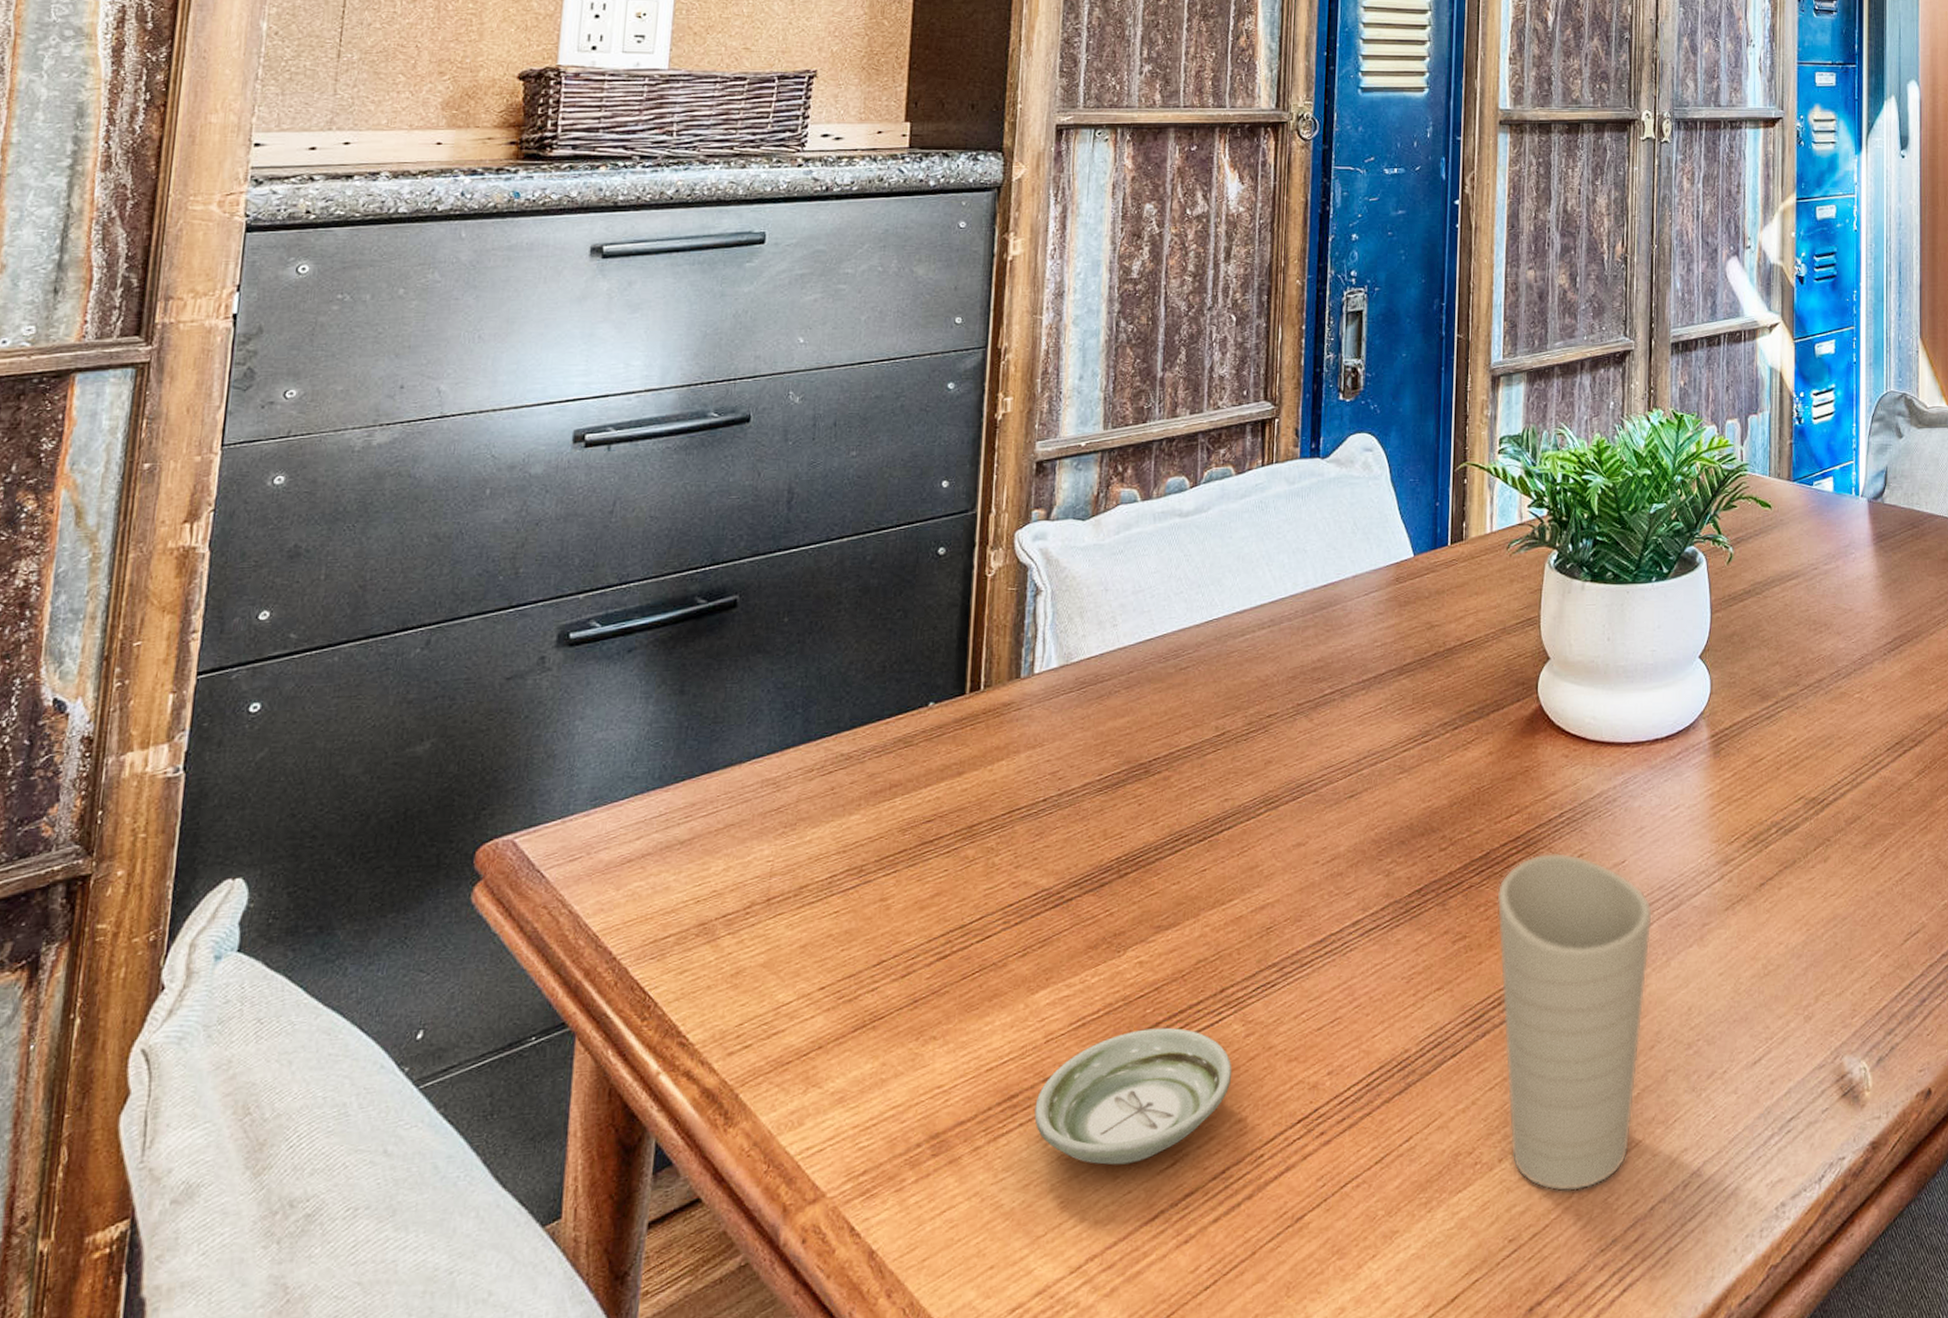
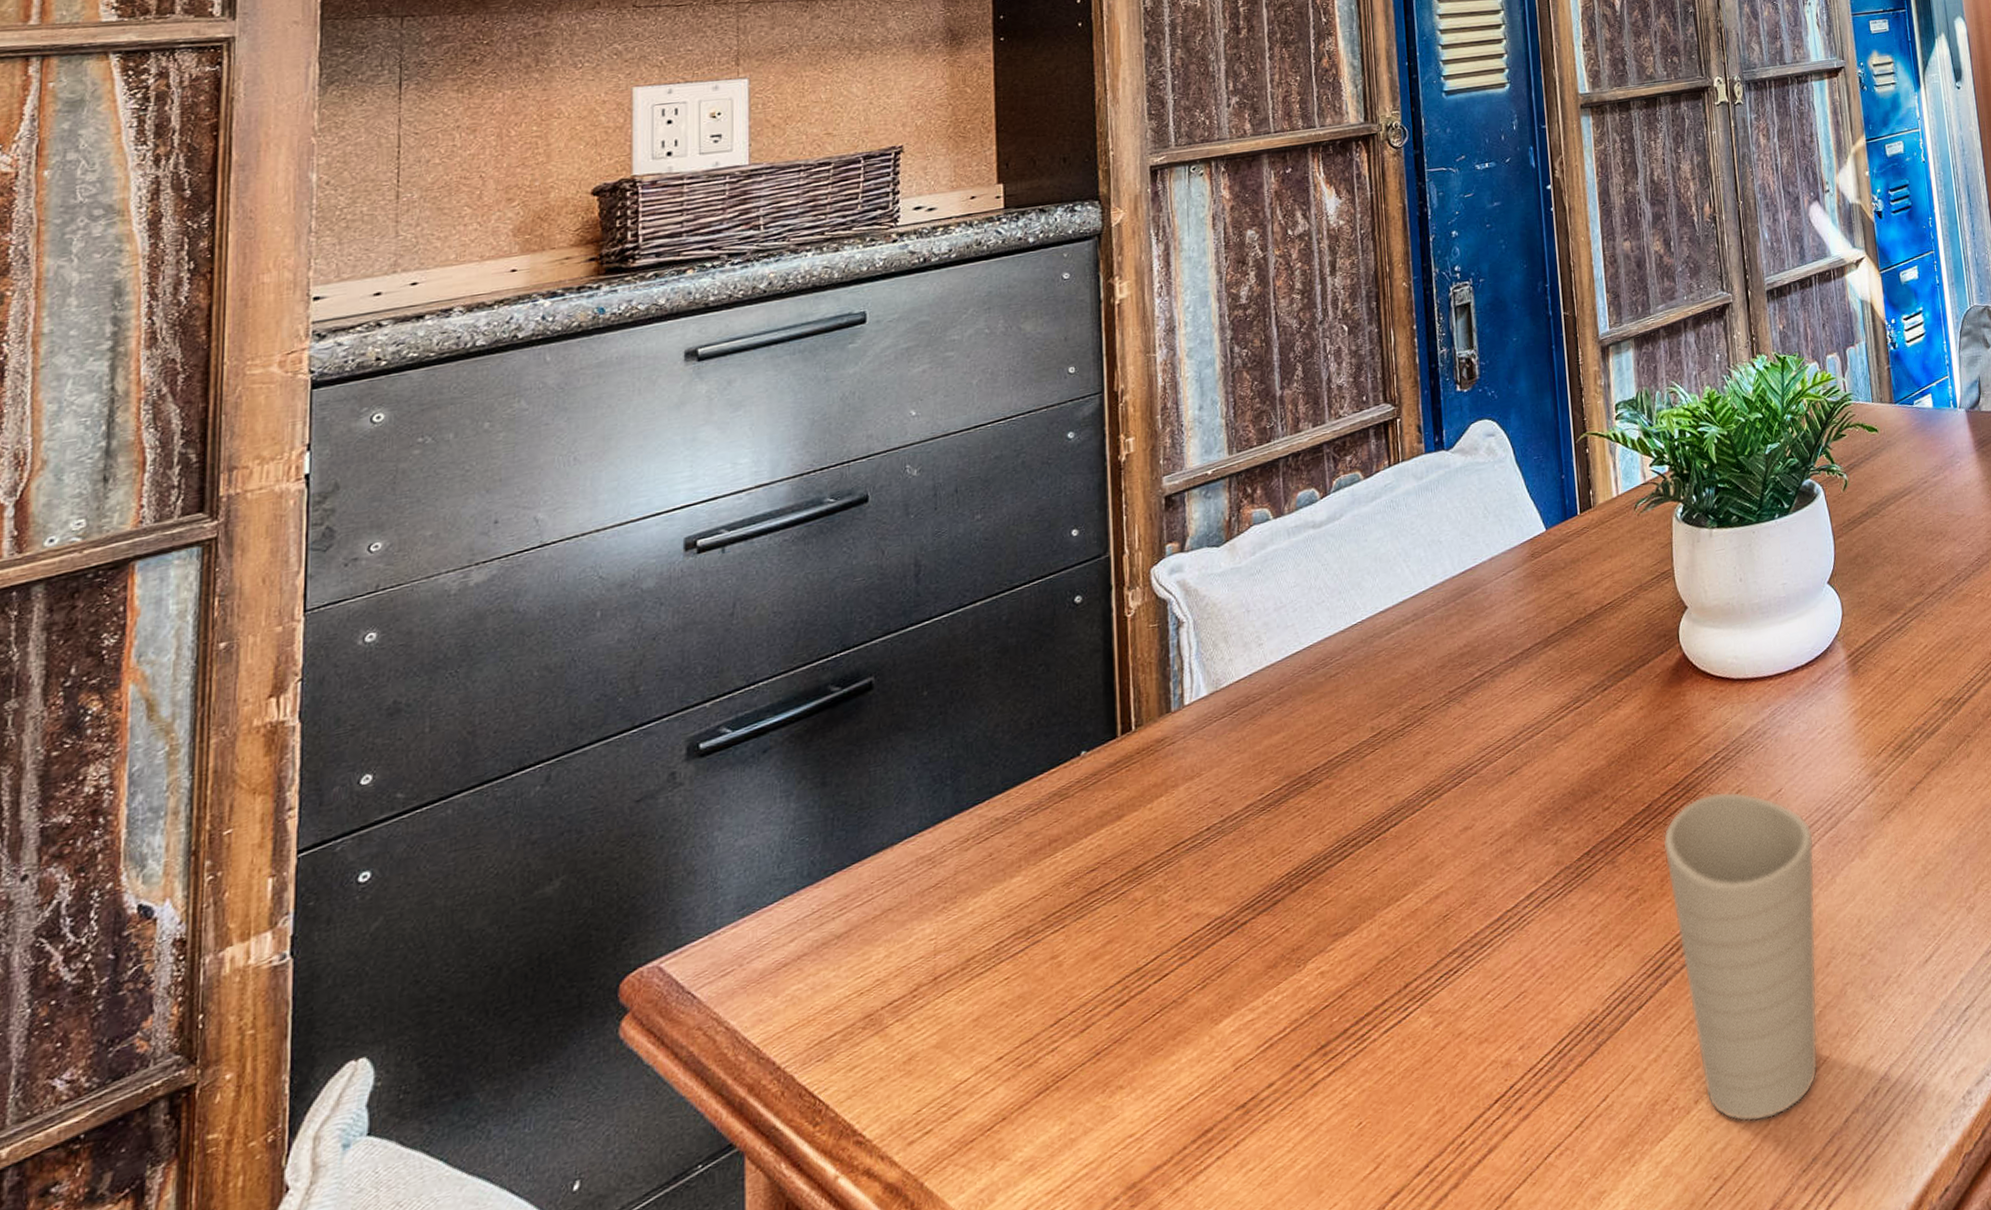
saucer: present [1034,1027,1232,1165] -> none [1231,1030,1425,1184]

